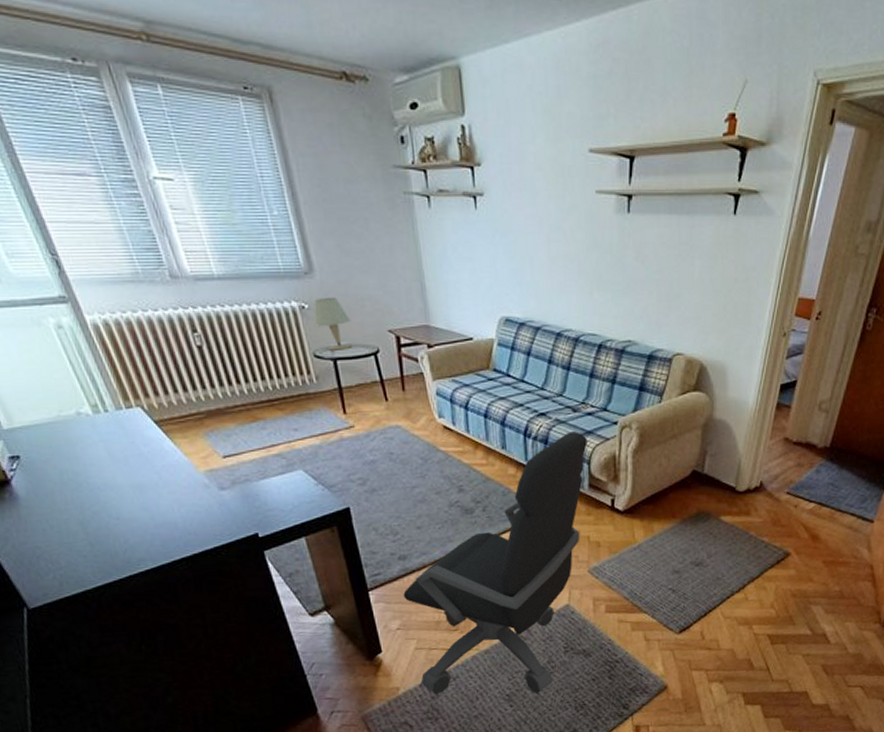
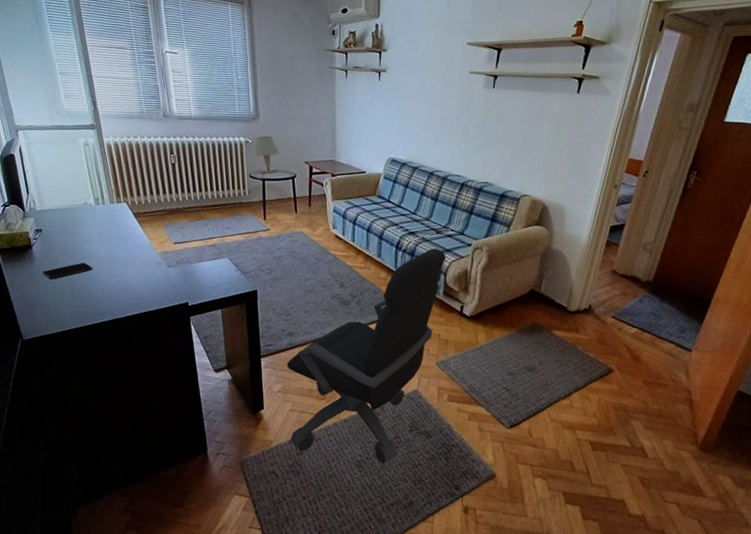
phone: none [35,495,110,524] -> present [42,262,92,279]

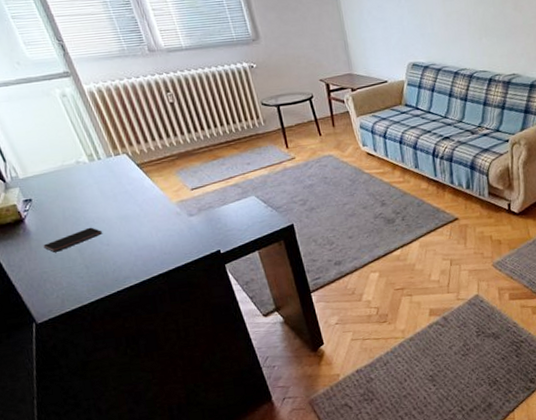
table lamp: present [253,136,280,174] -> none [260,56,292,99]
office chair: present [287,248,447,464] -> none [340,150,486,379]

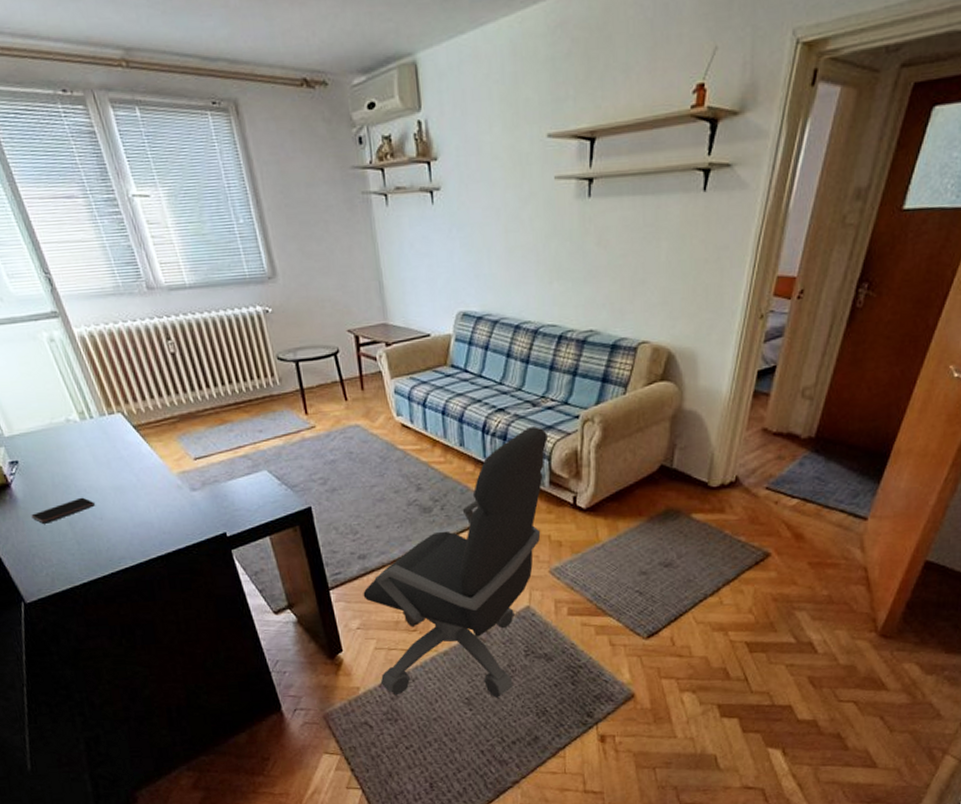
office chair: none [340,150,486,379] -> present [363,427,549,698]

